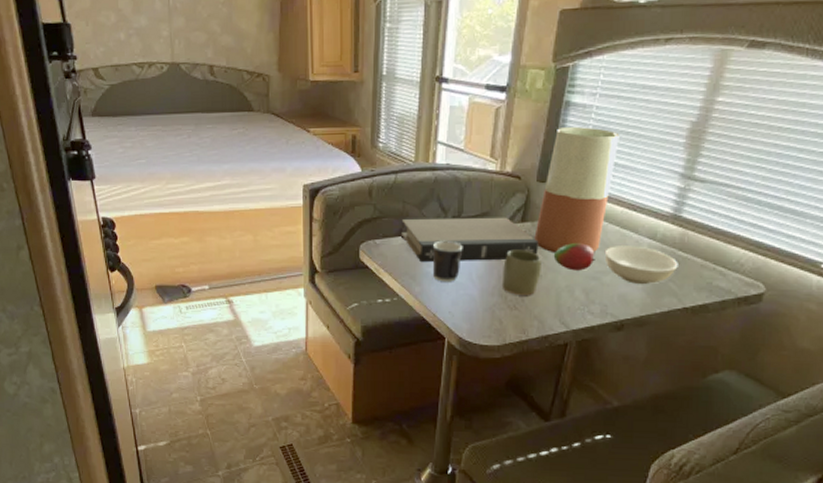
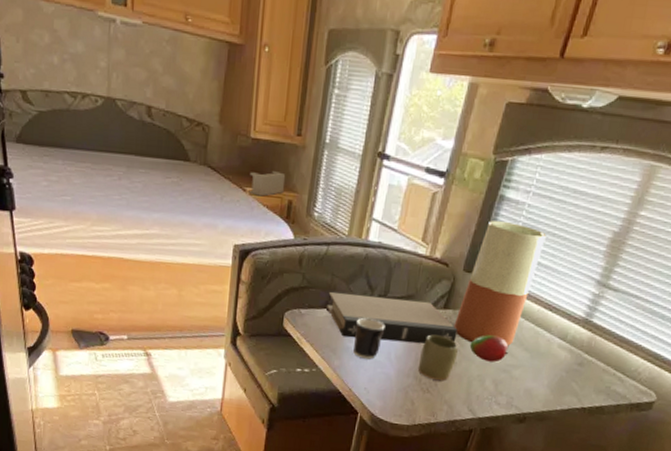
tissue dispenser: none [312,109,348,135] -> present [248,171,286,197]
bowl: present [604,246,678,285] -> none [517,342,583,383]

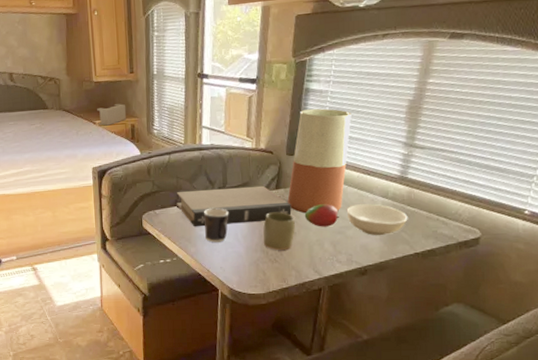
bowl: none [517,342,583,383] -> present [346,204,408,236]

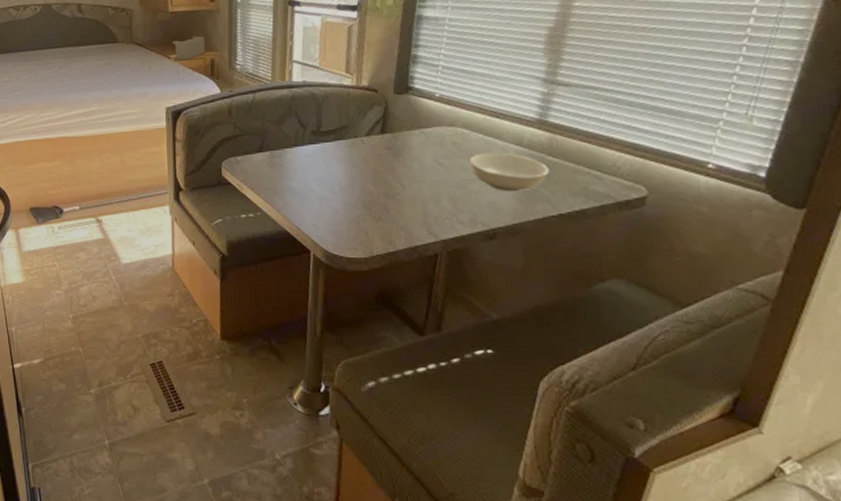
book: present [176,185,292,226] -> none [261,129,400,176]
mug: present [204,208,229,243] -> none [294,155,324,196]
mug: present [263,212,295,251] -> none [365,160,405,207]
vase: present [287,108,352,214] -> none [395,38,475,163]
fruit: present [304,204,339,227] -> none [416,152,460,180]

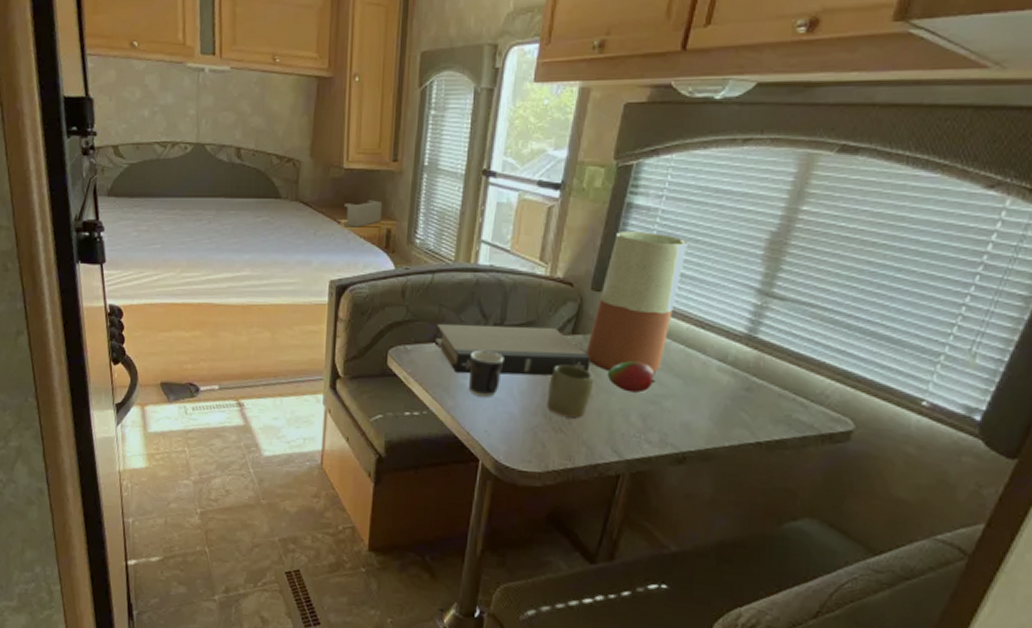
book: none [261,129,400,176] -> present [435,324,591,375]
mug: none [294,155,324,196] -> present [469,351,504,397]
mug: none [365,160,405,207] -> present [546,364,593,418]
vase: none [395,38,475,163] -> present [586,230,688,372]
fruit: none [416,152,460,180] -> present [607,361,656,393]
bowl: present [469,152,549,192] -> none [666,367,752,413]

